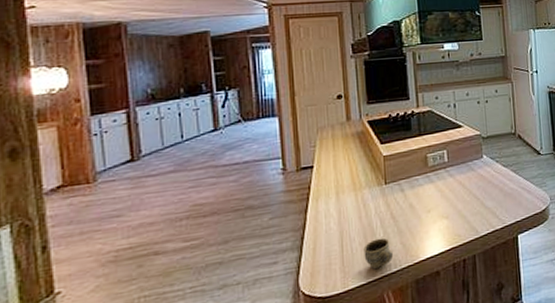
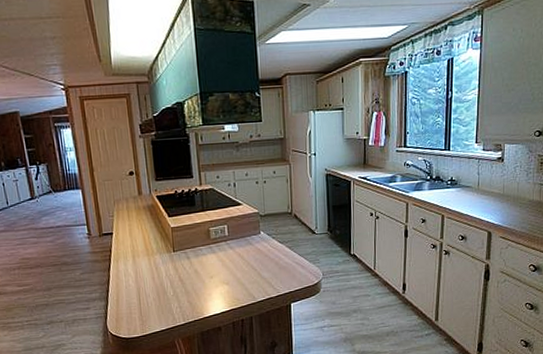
cup: present [363,237,394,269] -> none [157,296,182,320]

